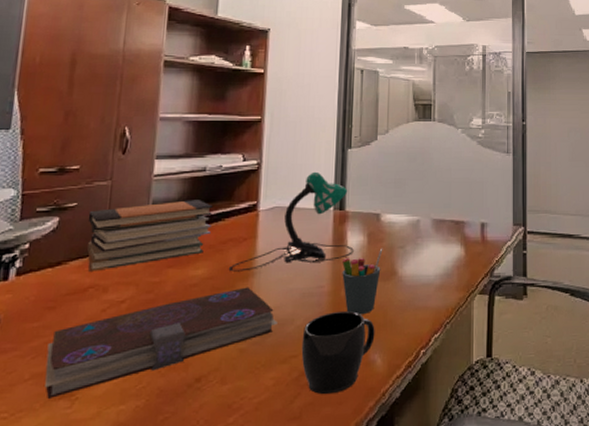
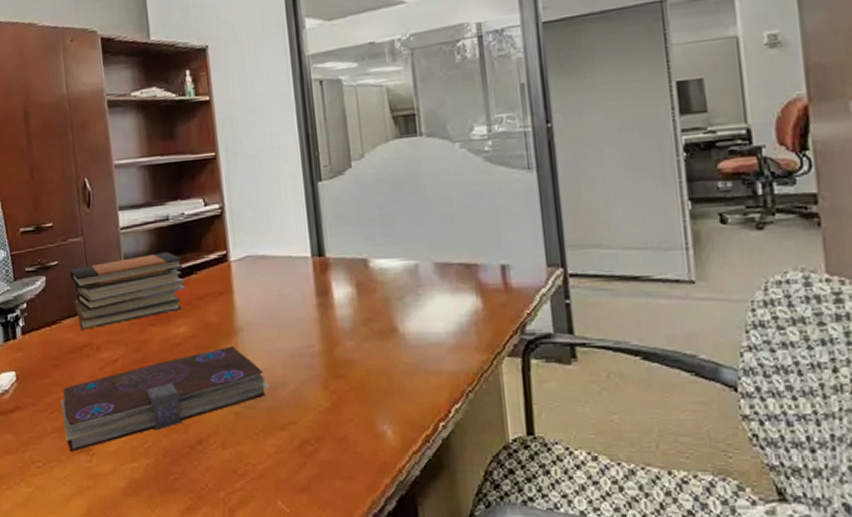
desk lamp: present [228,171,354,272] -> none [209,212,342,330]
mug: present [301,310,375,395] -> none [298,374,381,467]
pen holder: present [342,249,383,315] -> none [331,302,378,379]

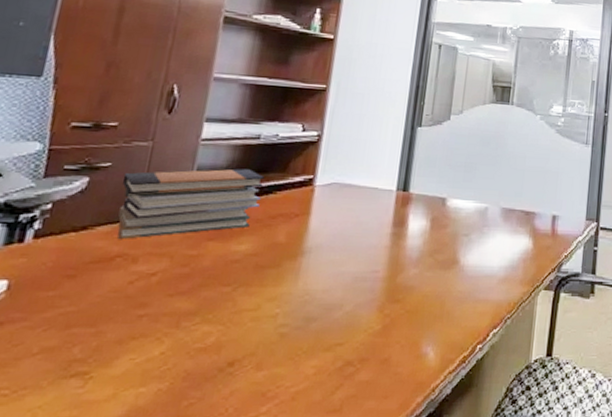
book: present [60,346,271,452] -> none [55,266,326,376]

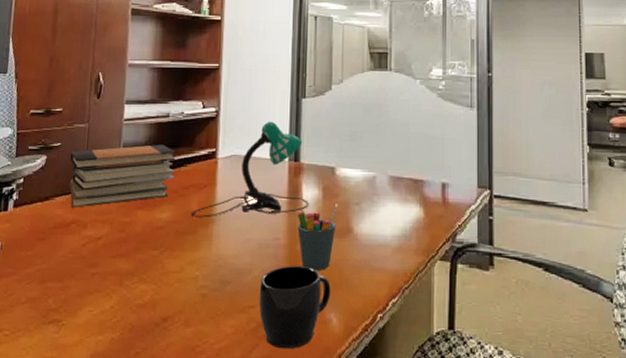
desk lamp: none [275,148,415,250] -> present [190,121,309,218]
mug: none [347,298,431,387] -> present [258,265,331,349]
pen holder: none [399,236,446,304] -> present [297,205,338,271]

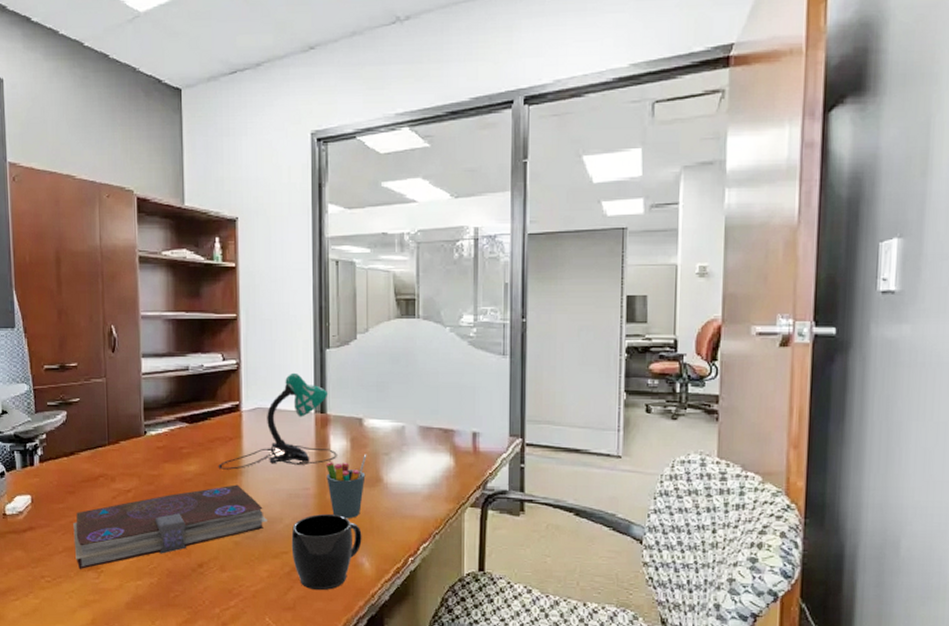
book: none [37,233,237,322] -> present [73,484,269,569]
book stack: present [69,144,176,208] -> none [90,398,199,462]

